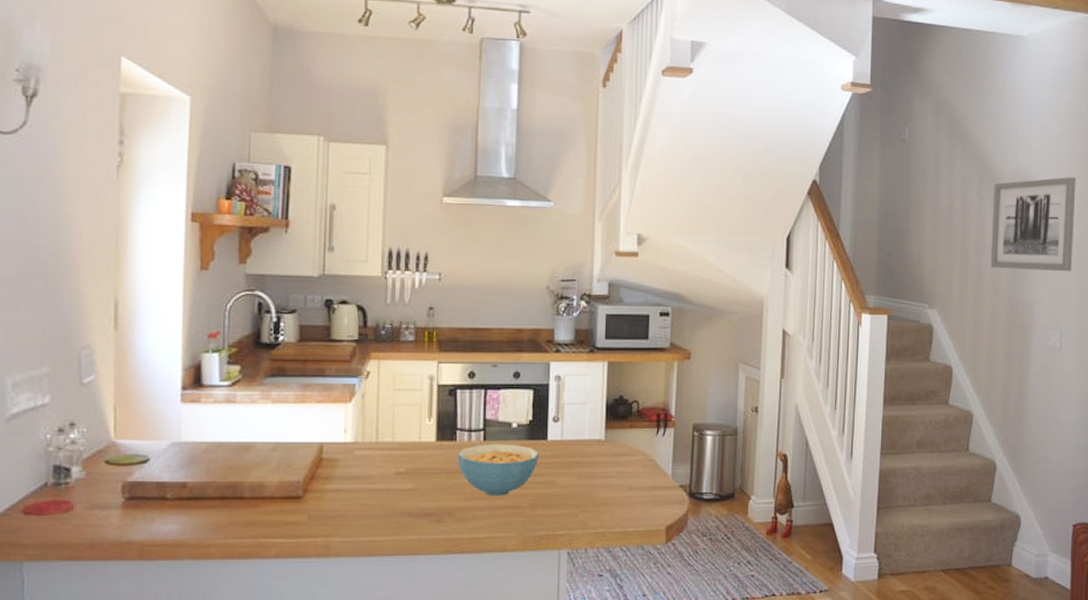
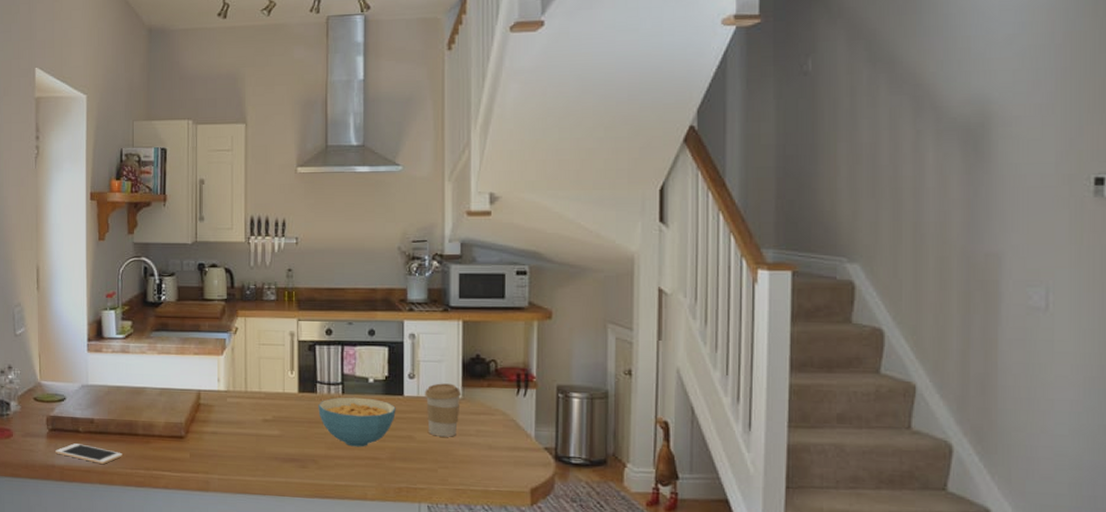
cell phone: none [133,513,223,535] -> present [55,443,122,464]
coffee cup: none [568,426,604,480] -> present [425,383,461,437]
wall art: present [990,177,1076,272] -> none [935,98,1064,215]

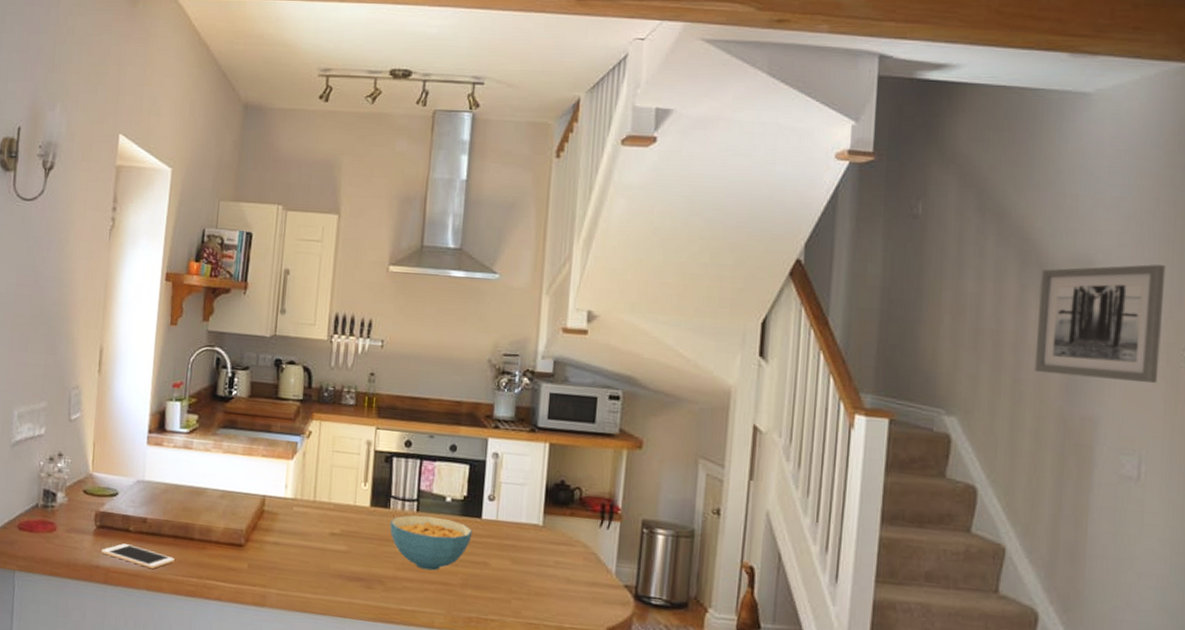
coffee cup: present [425,383,461,437] -> none [504,507,542,567]
wall art: none [935,98,1064,215] -> present [1034,264,1166,384]

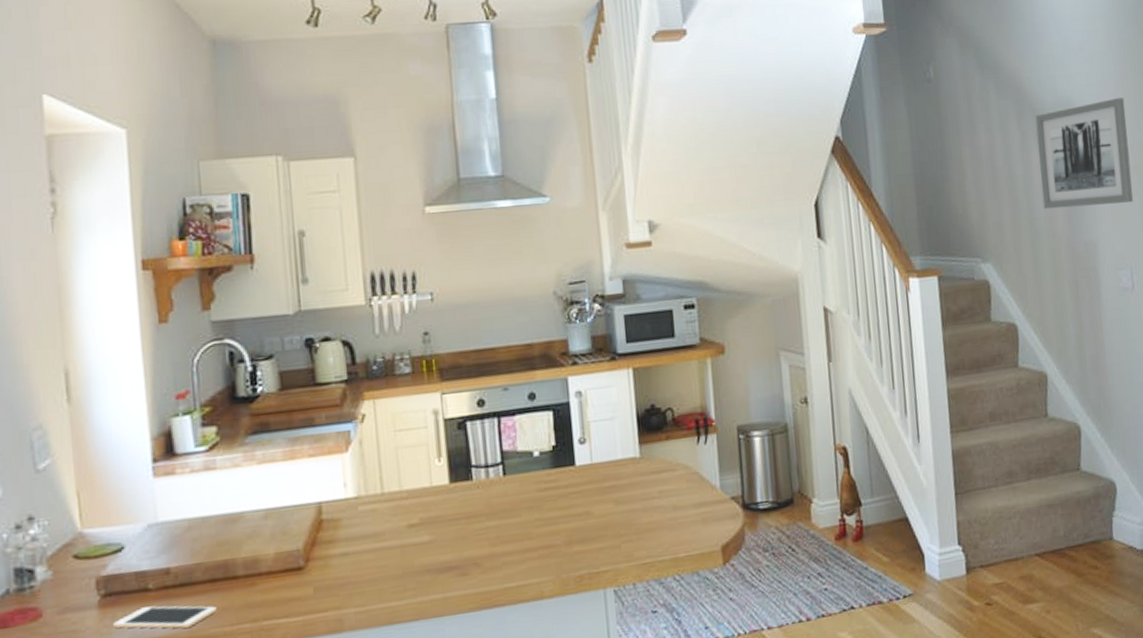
cereal bowl: present [390,515,472,571] -> none [475,475,568,538]

